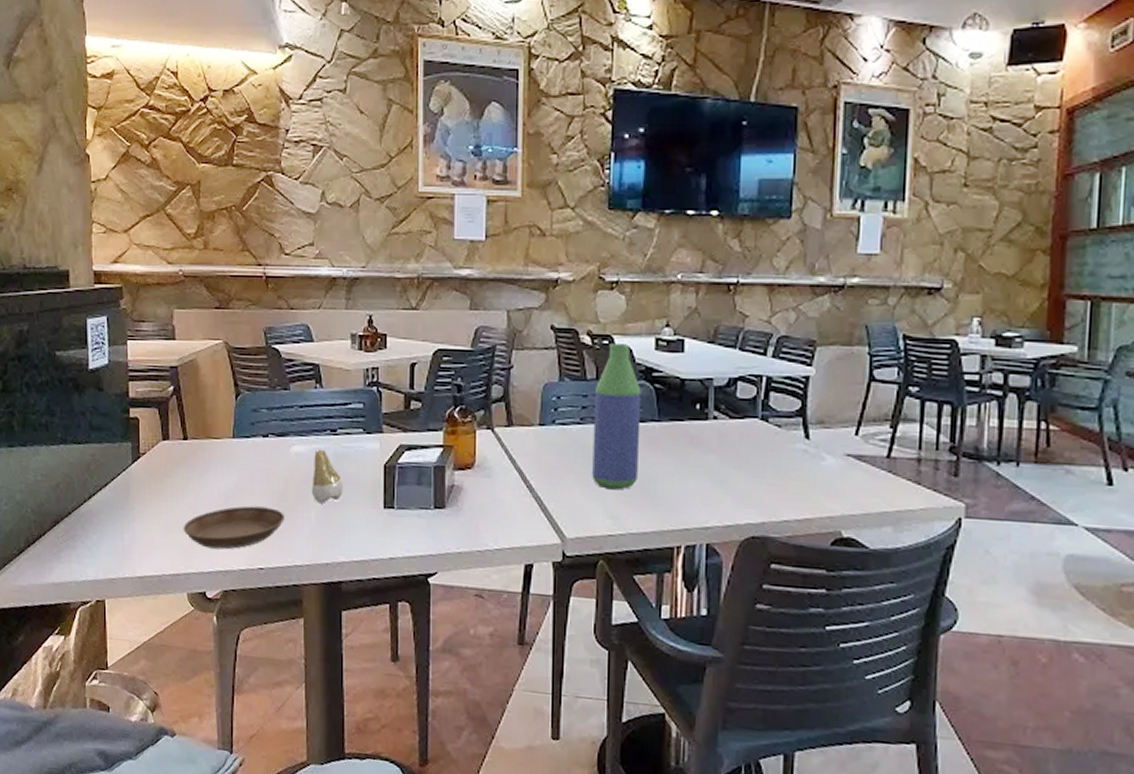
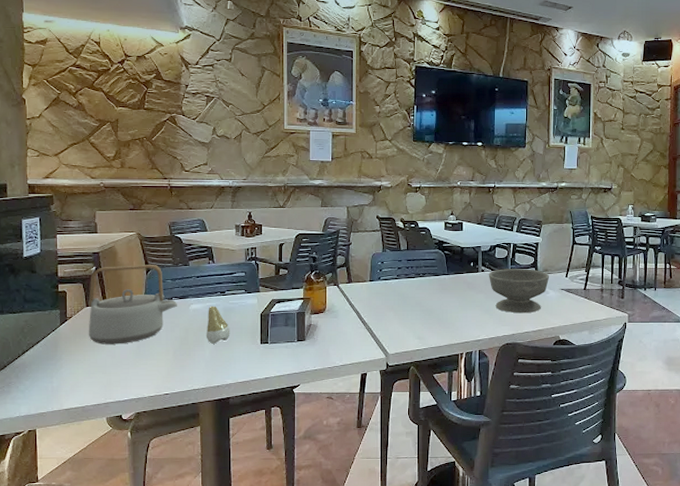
teapot: none [164,386,274,495] -> present [88,265,177,344]
saucer: present [183,506,285,550] -> none [103,350,185,383]
bottle: present [592,343,641,490] -> none [405,226,436,320]
bowl: none [724,416,828,491] -> present [488,269,550,314]

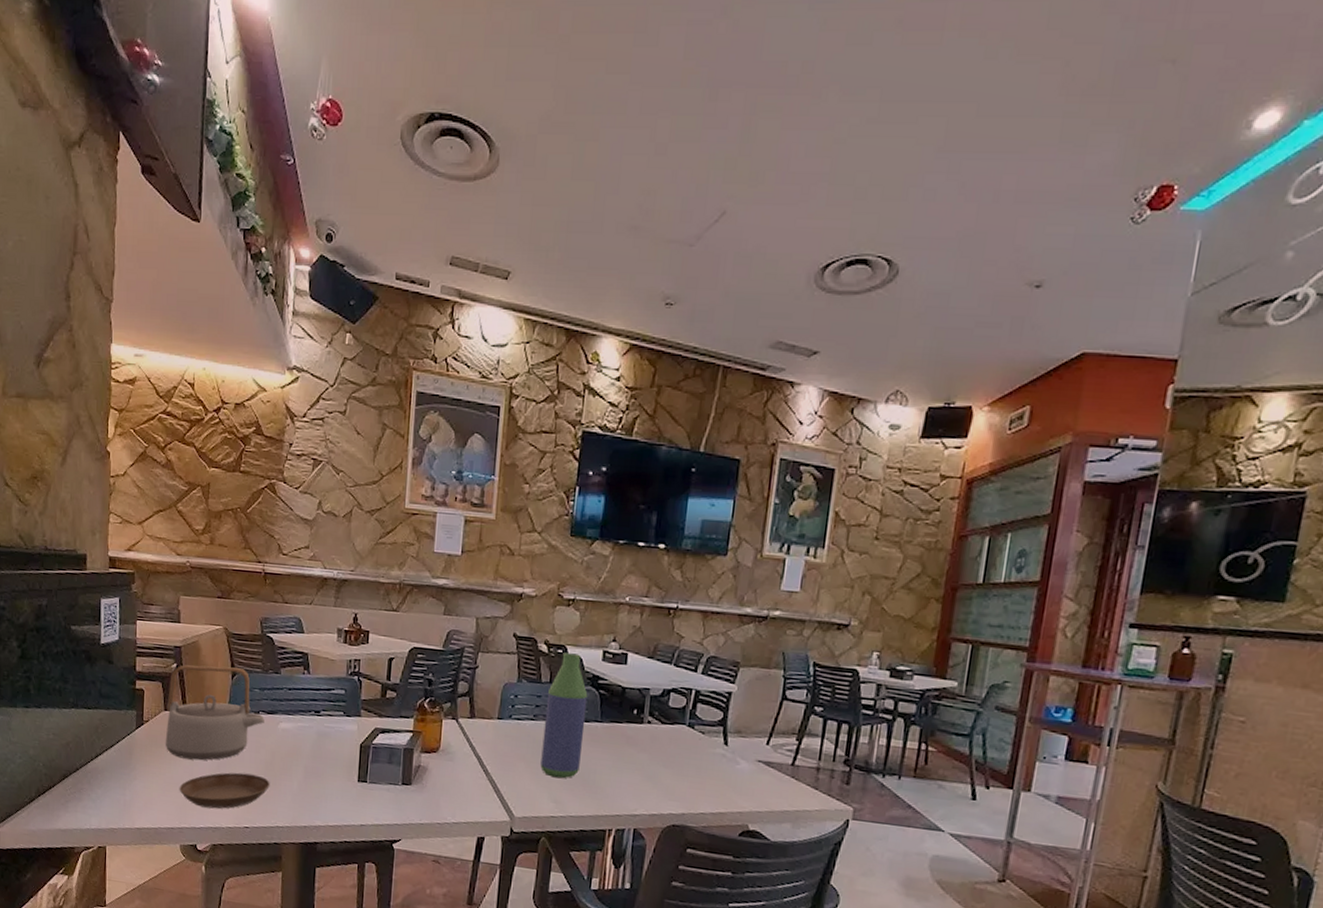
saucer: none [103,350,185,383] -> present [179,772,270,809]
tooth: present [206,306,230,344] -> none [294,726,324,775]
bottle: none [405,226,436,320] -> present [540,653,588,779]
bowl: present [488,269,550,314] -> none [656,722,744,788]

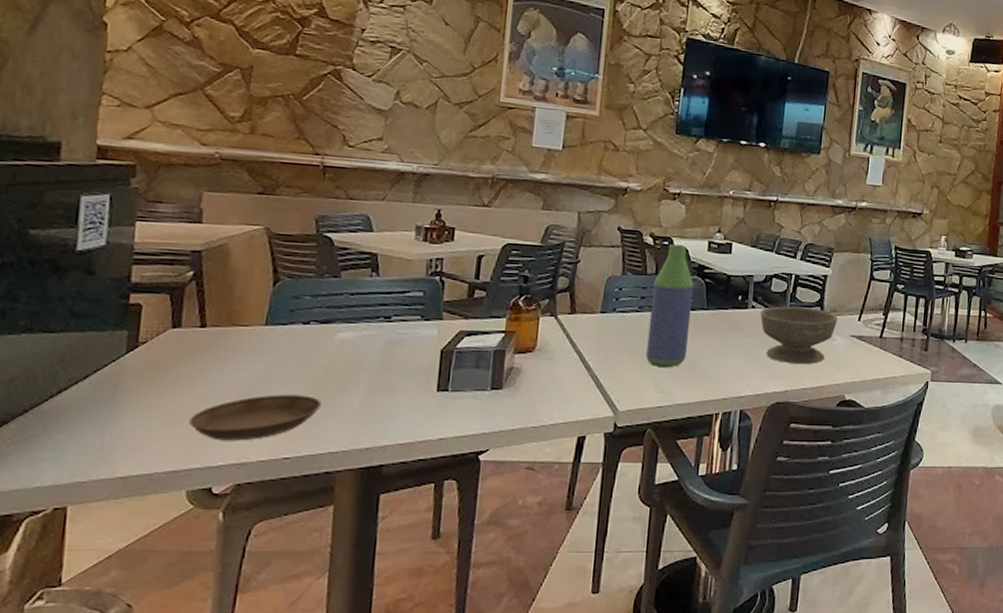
teapot: present [165,665,264,760] -> none [170,272,317,385]
bowl: none [656,722,744,788] -> present [760,306,839,365]

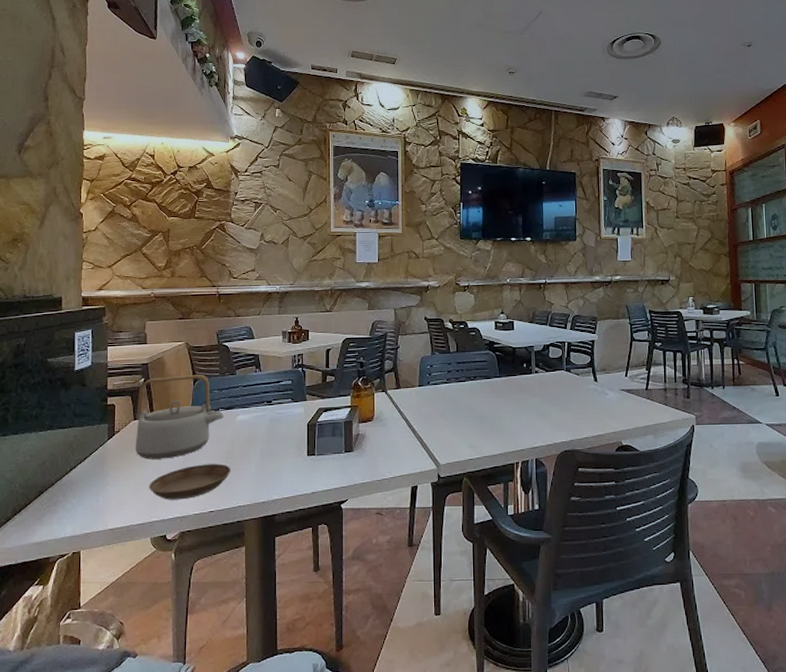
teapot: none [170,272,317,385] -> present [135,375,224,459]
bottle: present [646,244,694,368] -> none [456,327,488,427]
bowl: present [760,306,839,365] -> none [542,369,608,418]

